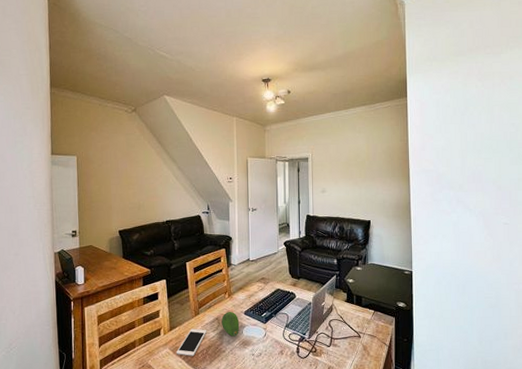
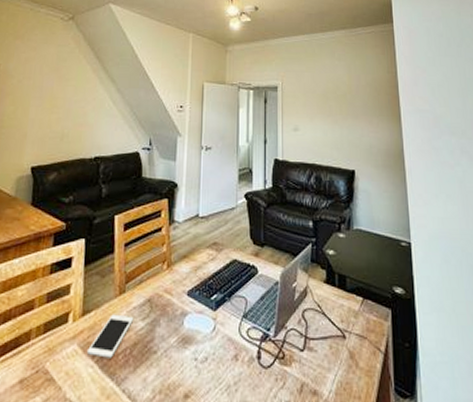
fruit: present [222,312,240,337] -> none [155,291,180,329]

